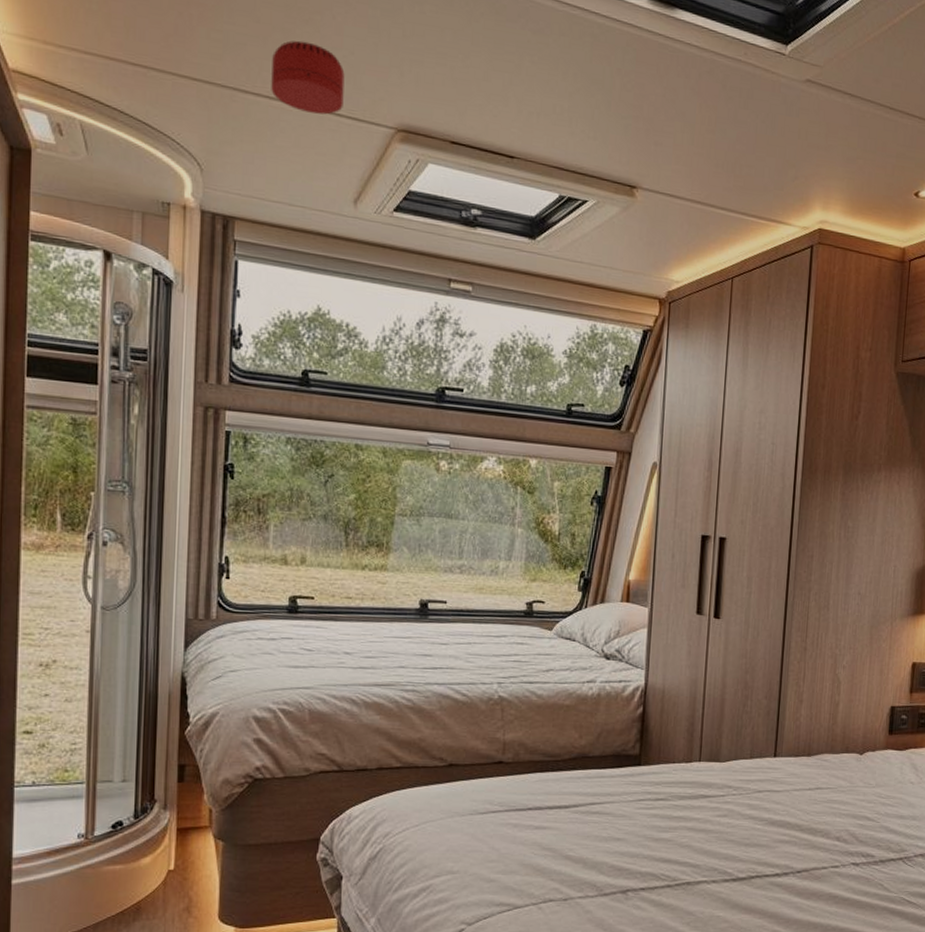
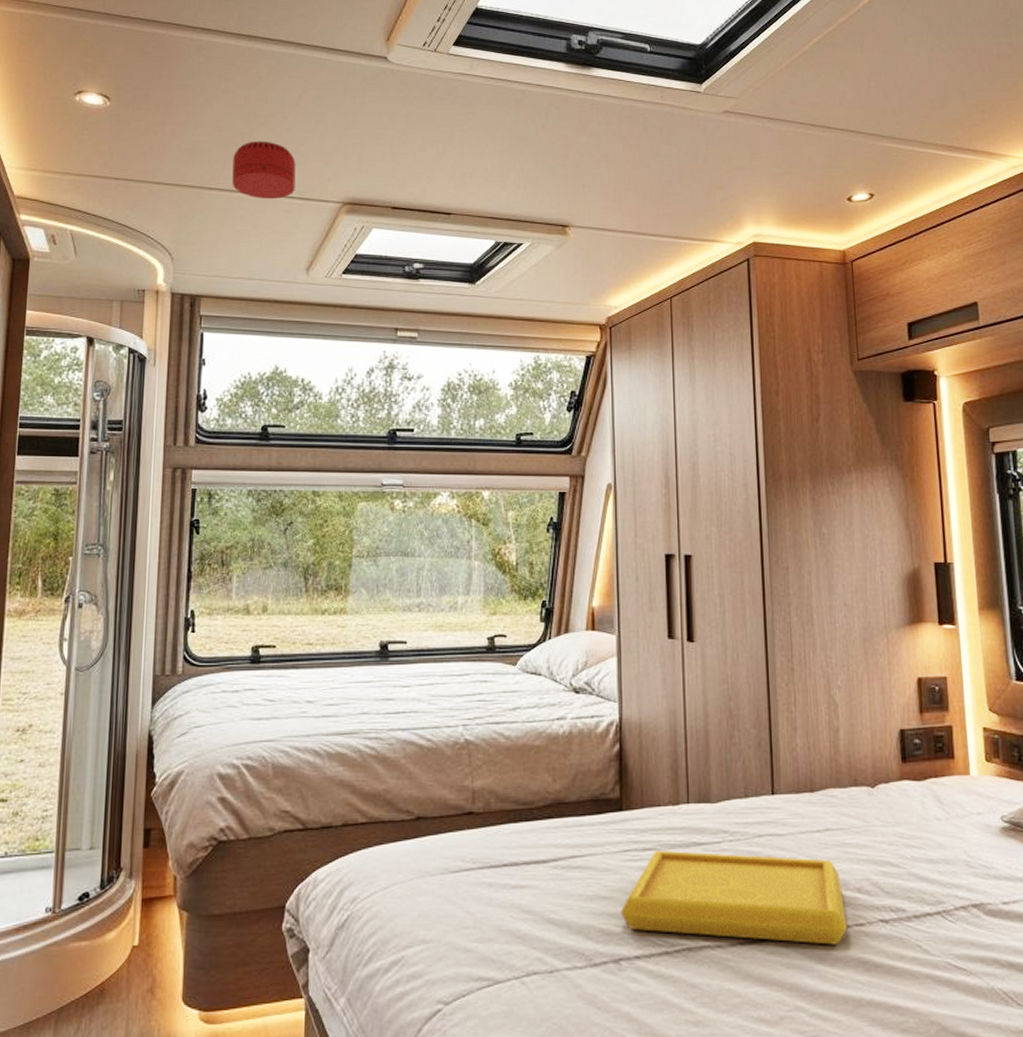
serving tray: none [631,801,825,882] -> present [620,851,847,945]

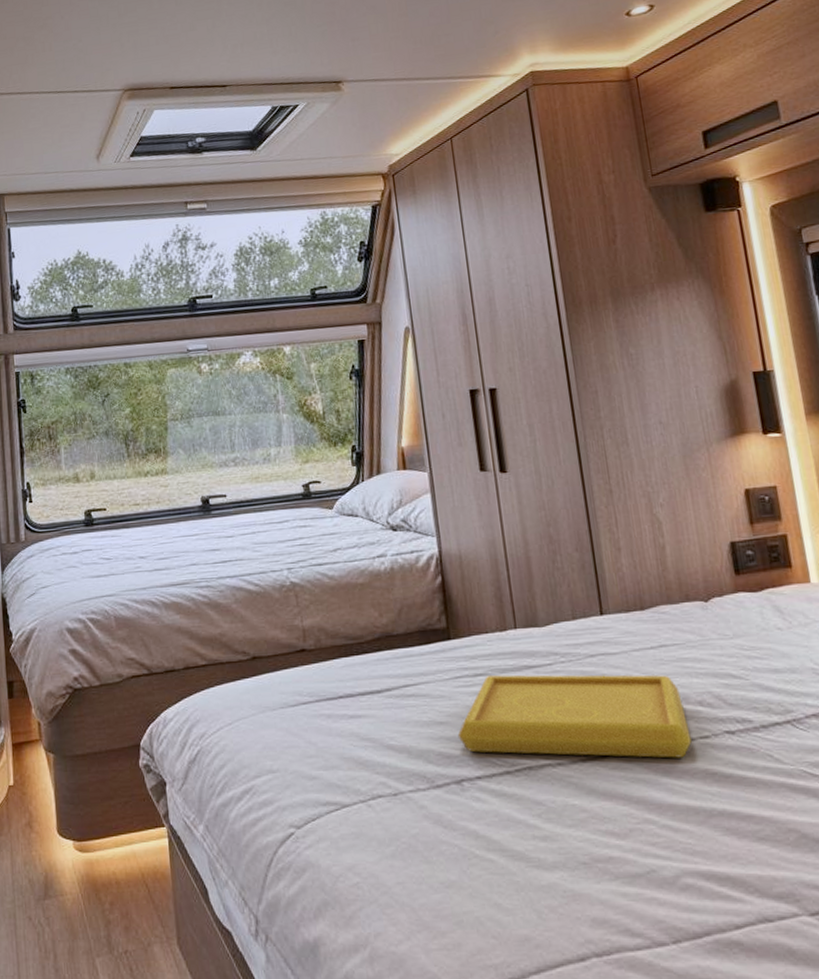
smoke detector: present [232,141,296,199] -> none [19,42,78,97]

